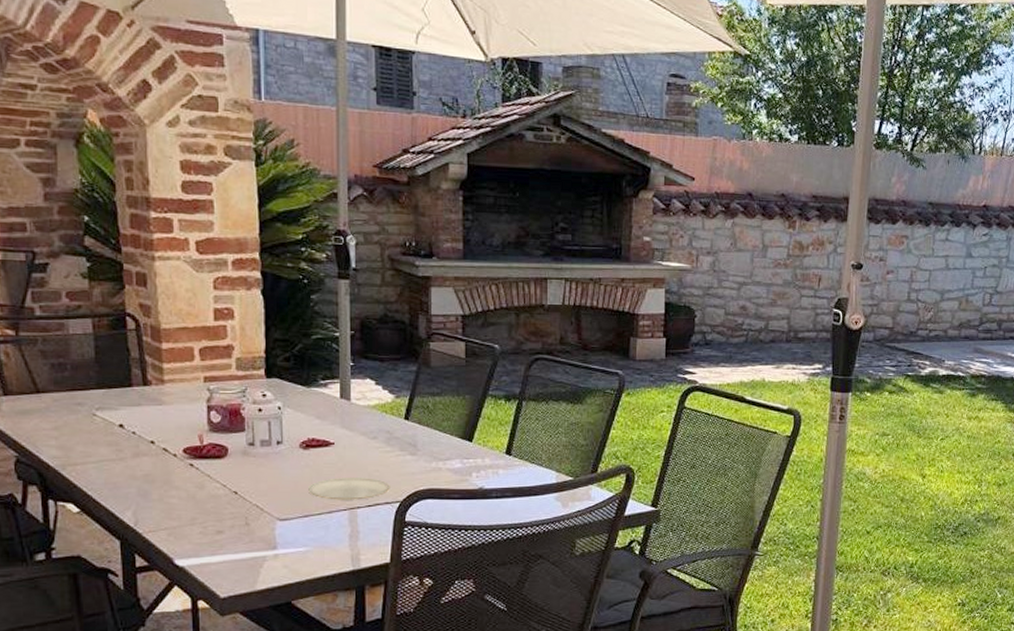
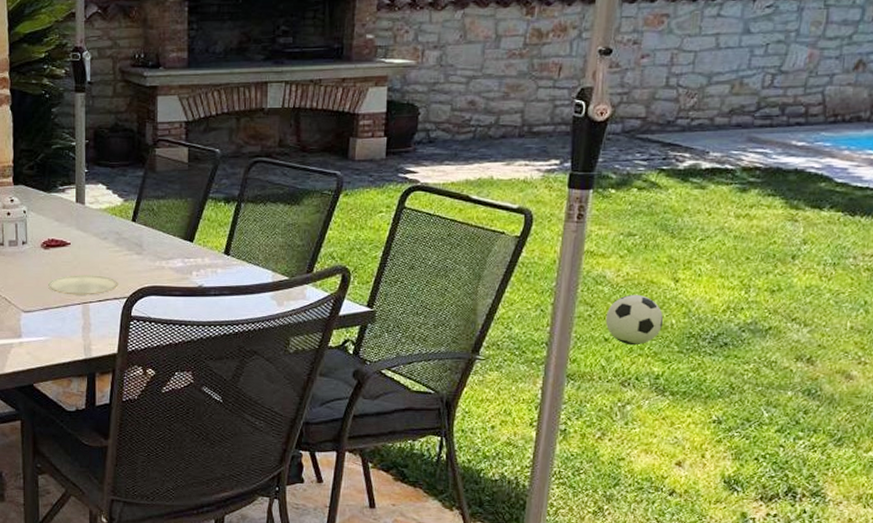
soccer ball: none [866,489,915,537] -> present [605,294,664,346]

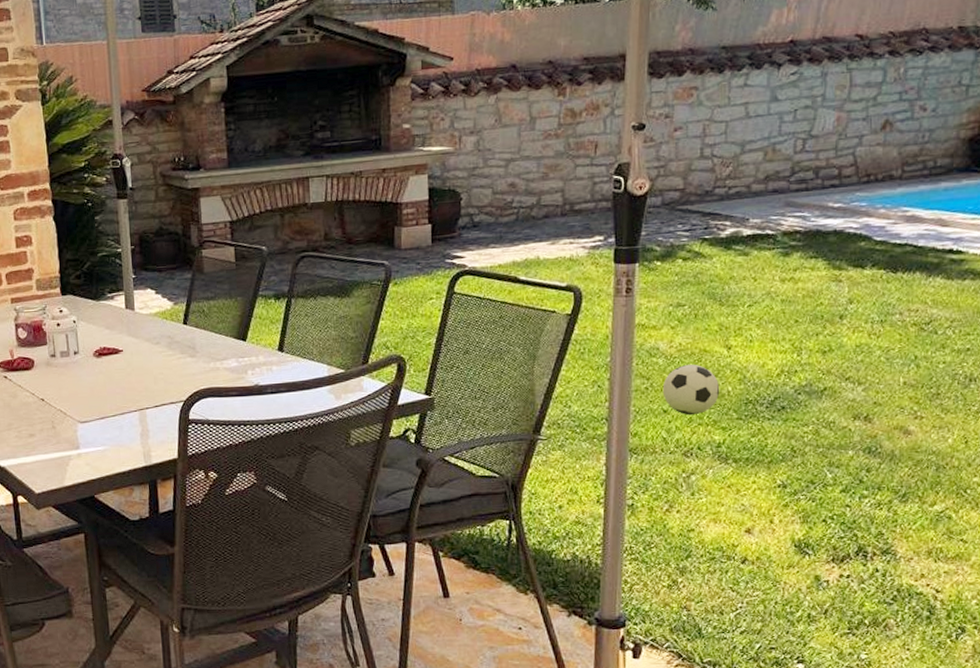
plate: present [47,275,118,295] -> none [102,380,174,403]

